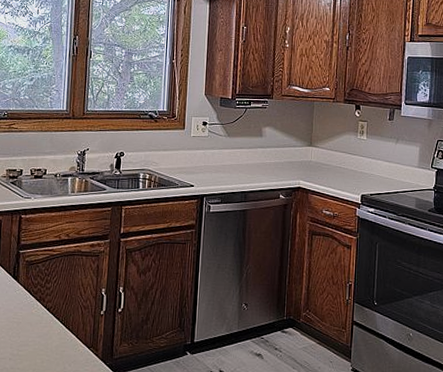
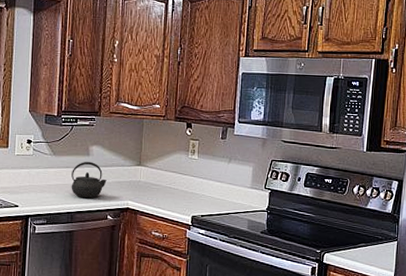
kettle: none [244,143,279,178] -> present [71,162,107,199]

